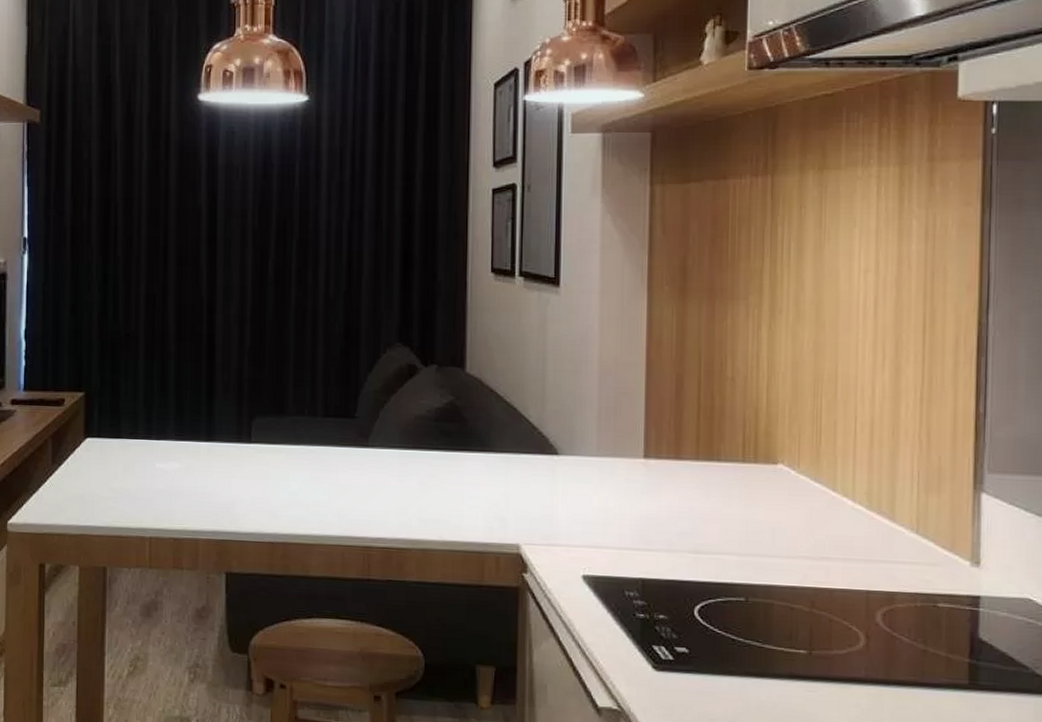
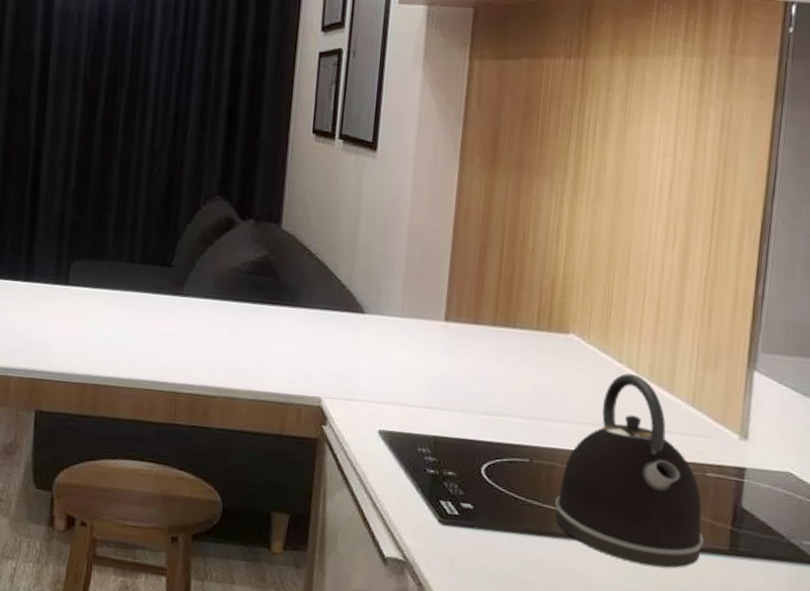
kettle: none [775,503,941,706] -> present [554,373,705,568]

